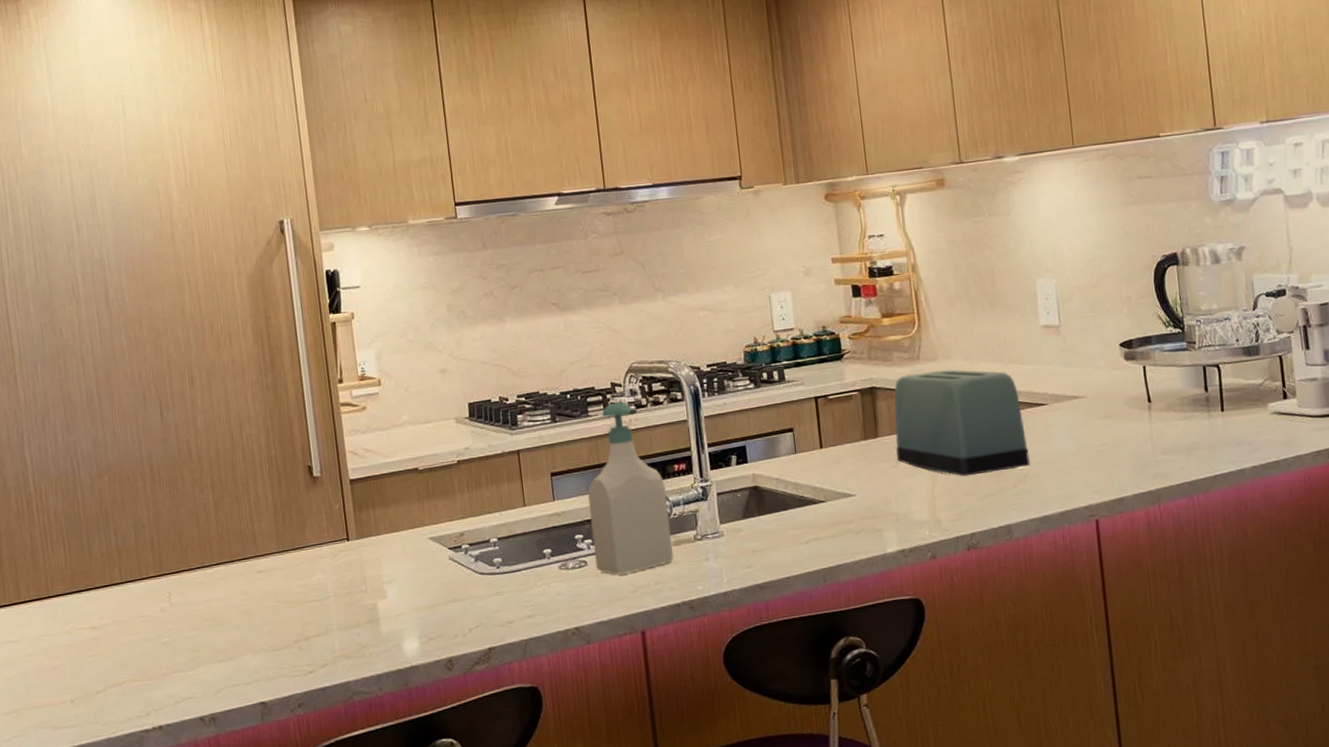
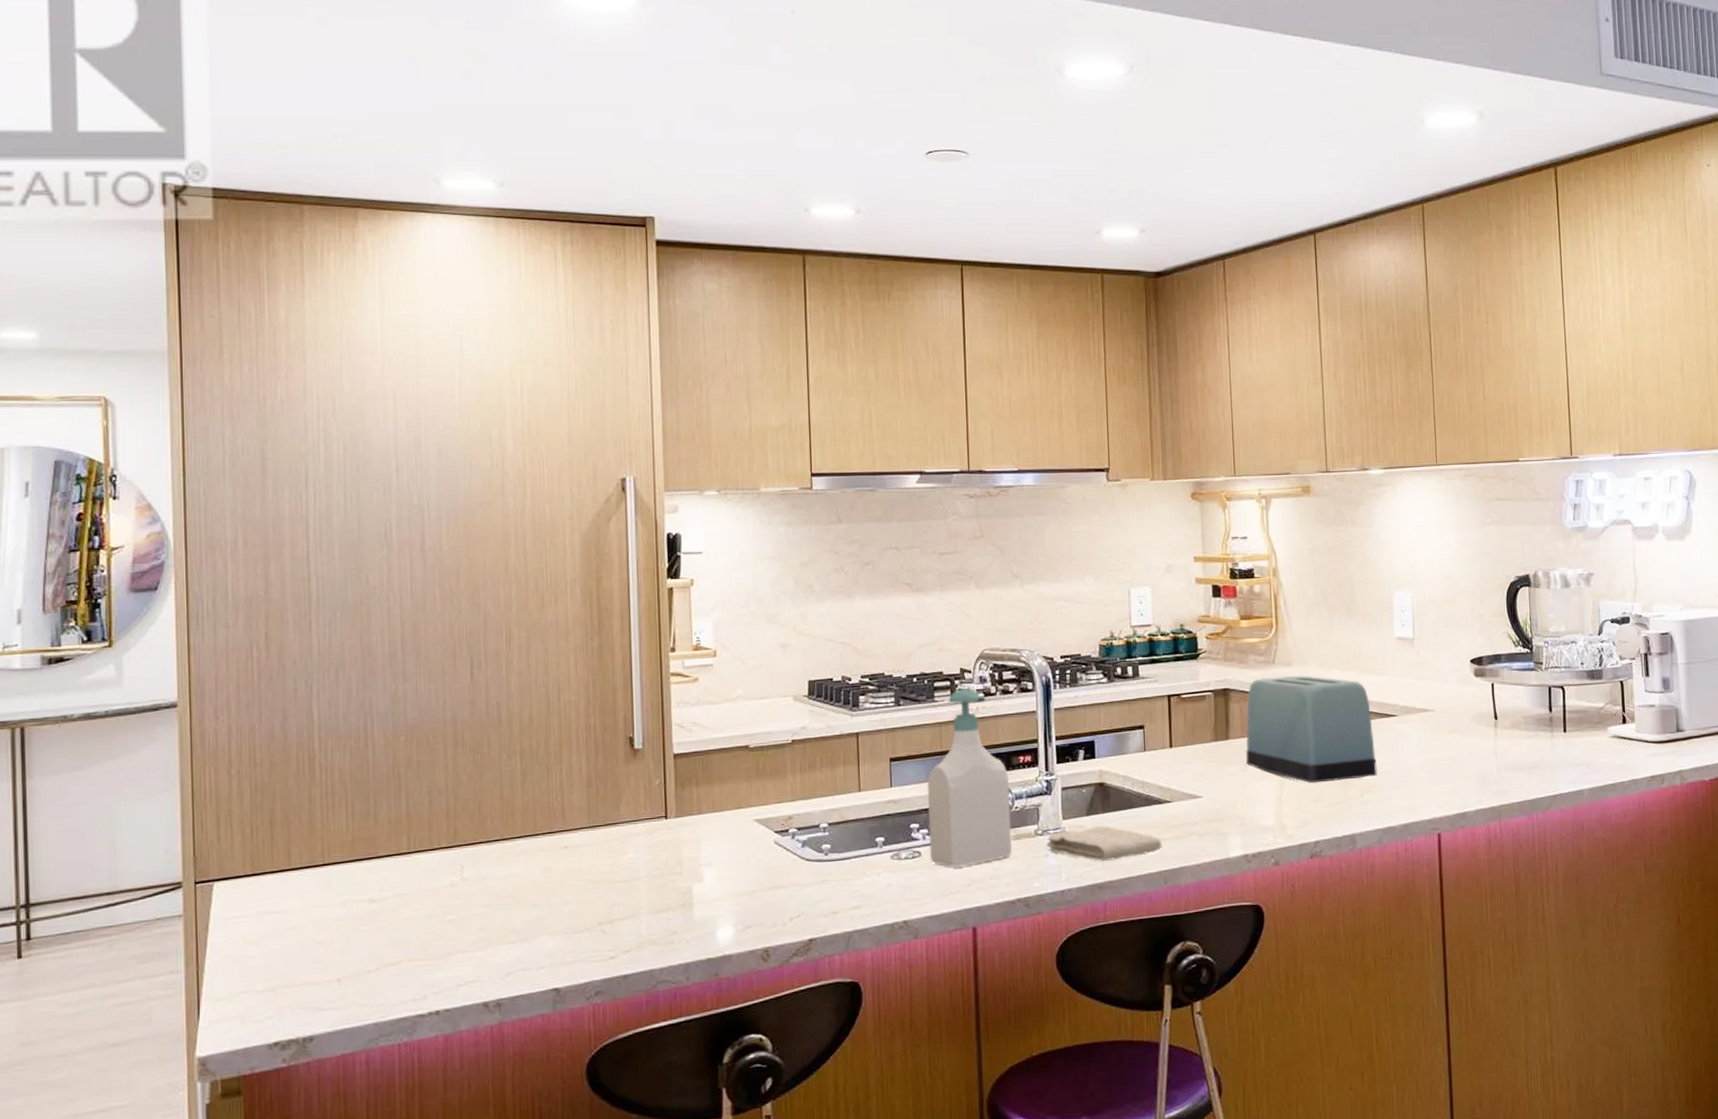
washcloth: none [706,528,819,563] -> present [1046,826,1163,862]

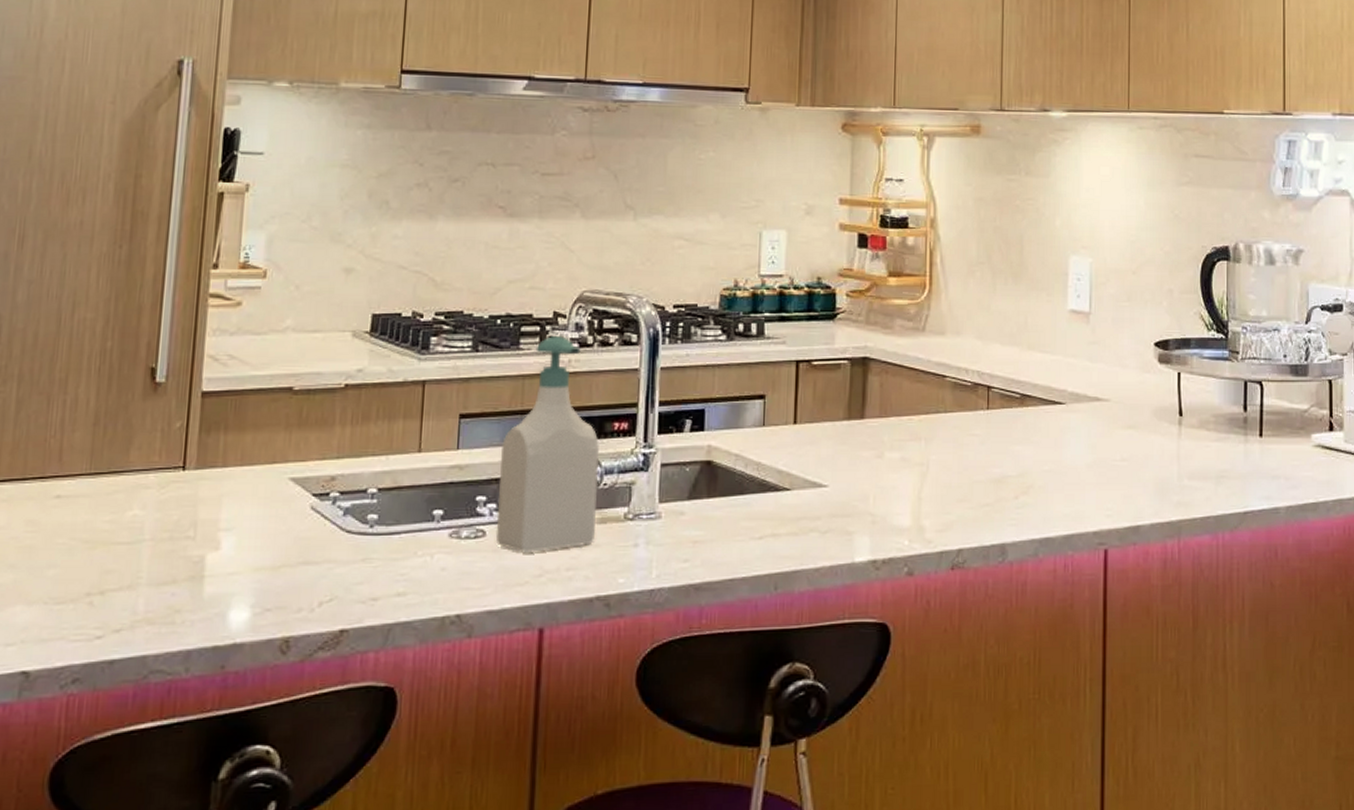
washcloth: present [1046,826,1163,862] -> none [637,514,776,558]
toaster: present [1245,676,1378,784] -> none [882,347,1038,479]

